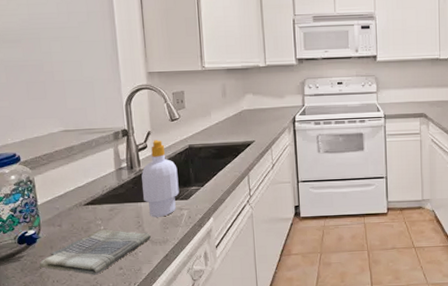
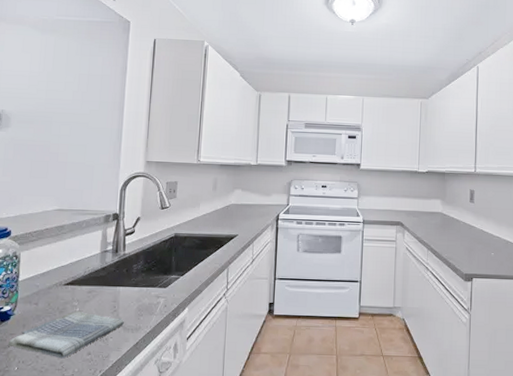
soap bottle: present [141,140,180,217] -> none [123,226,161,303]

